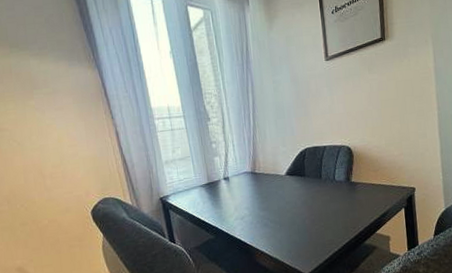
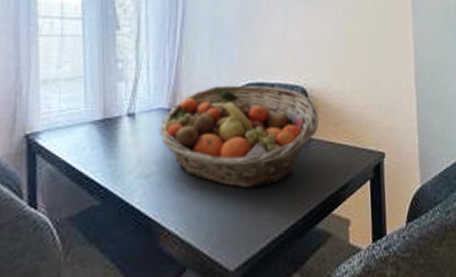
fruit basket: none [246,148,363,221] -> present [158,85,320,189]

